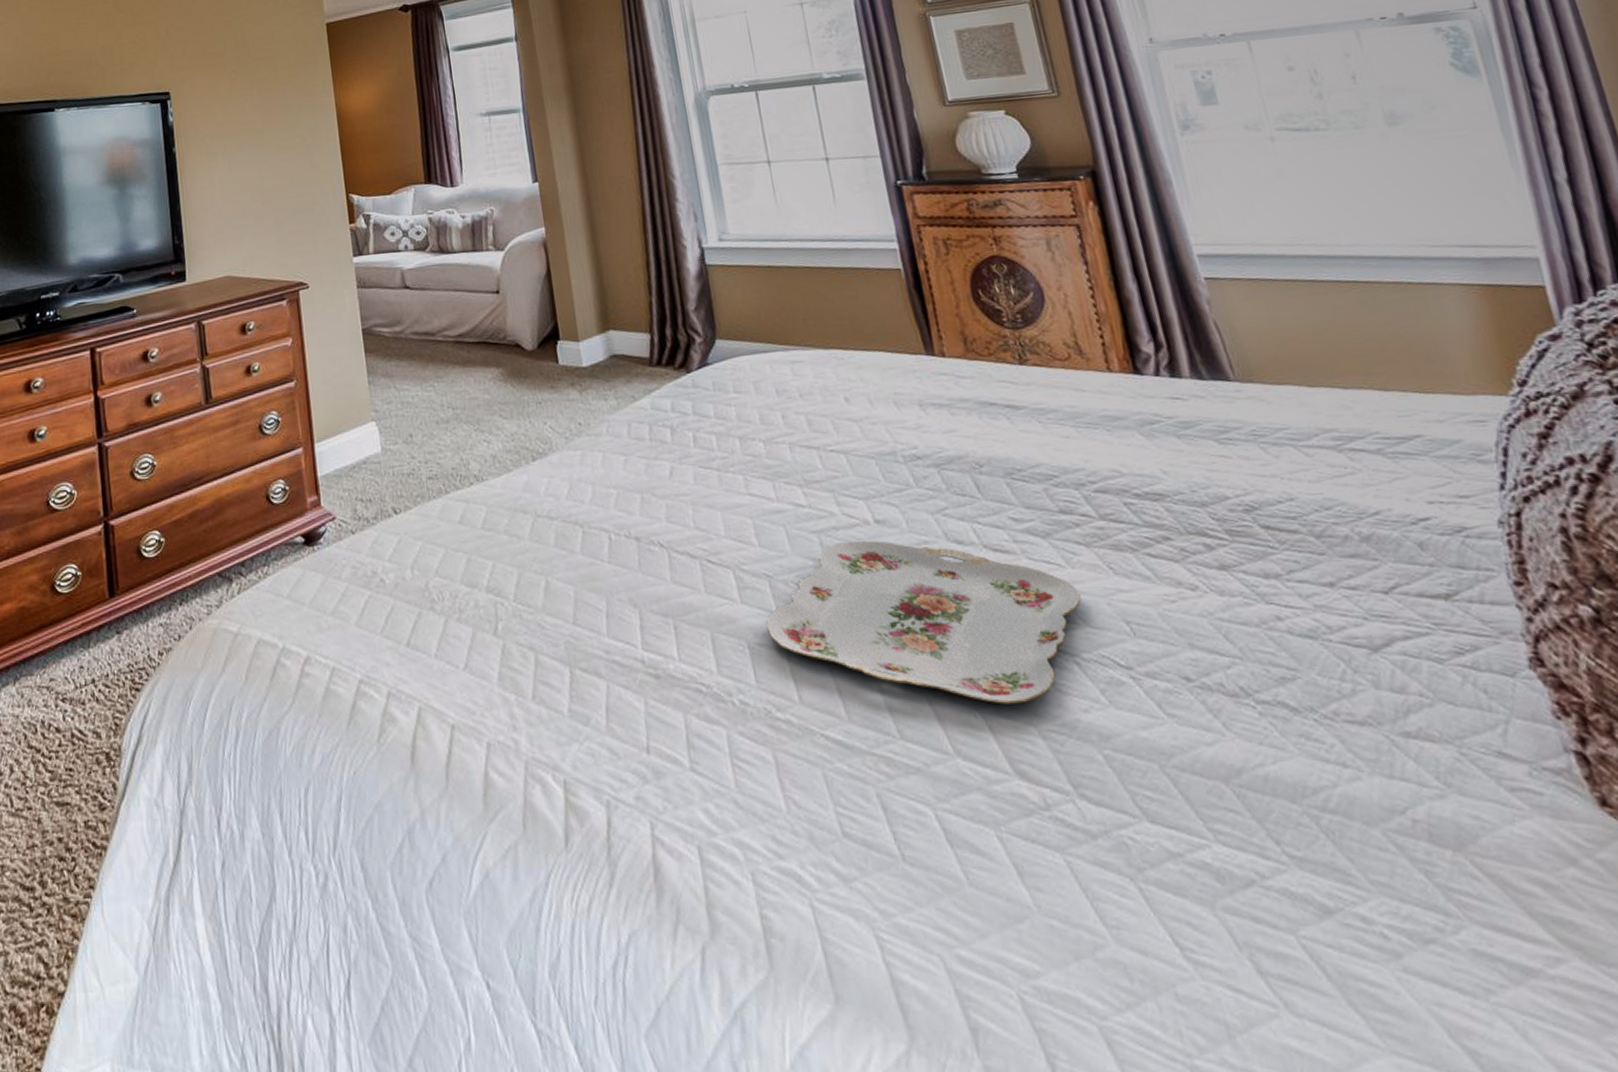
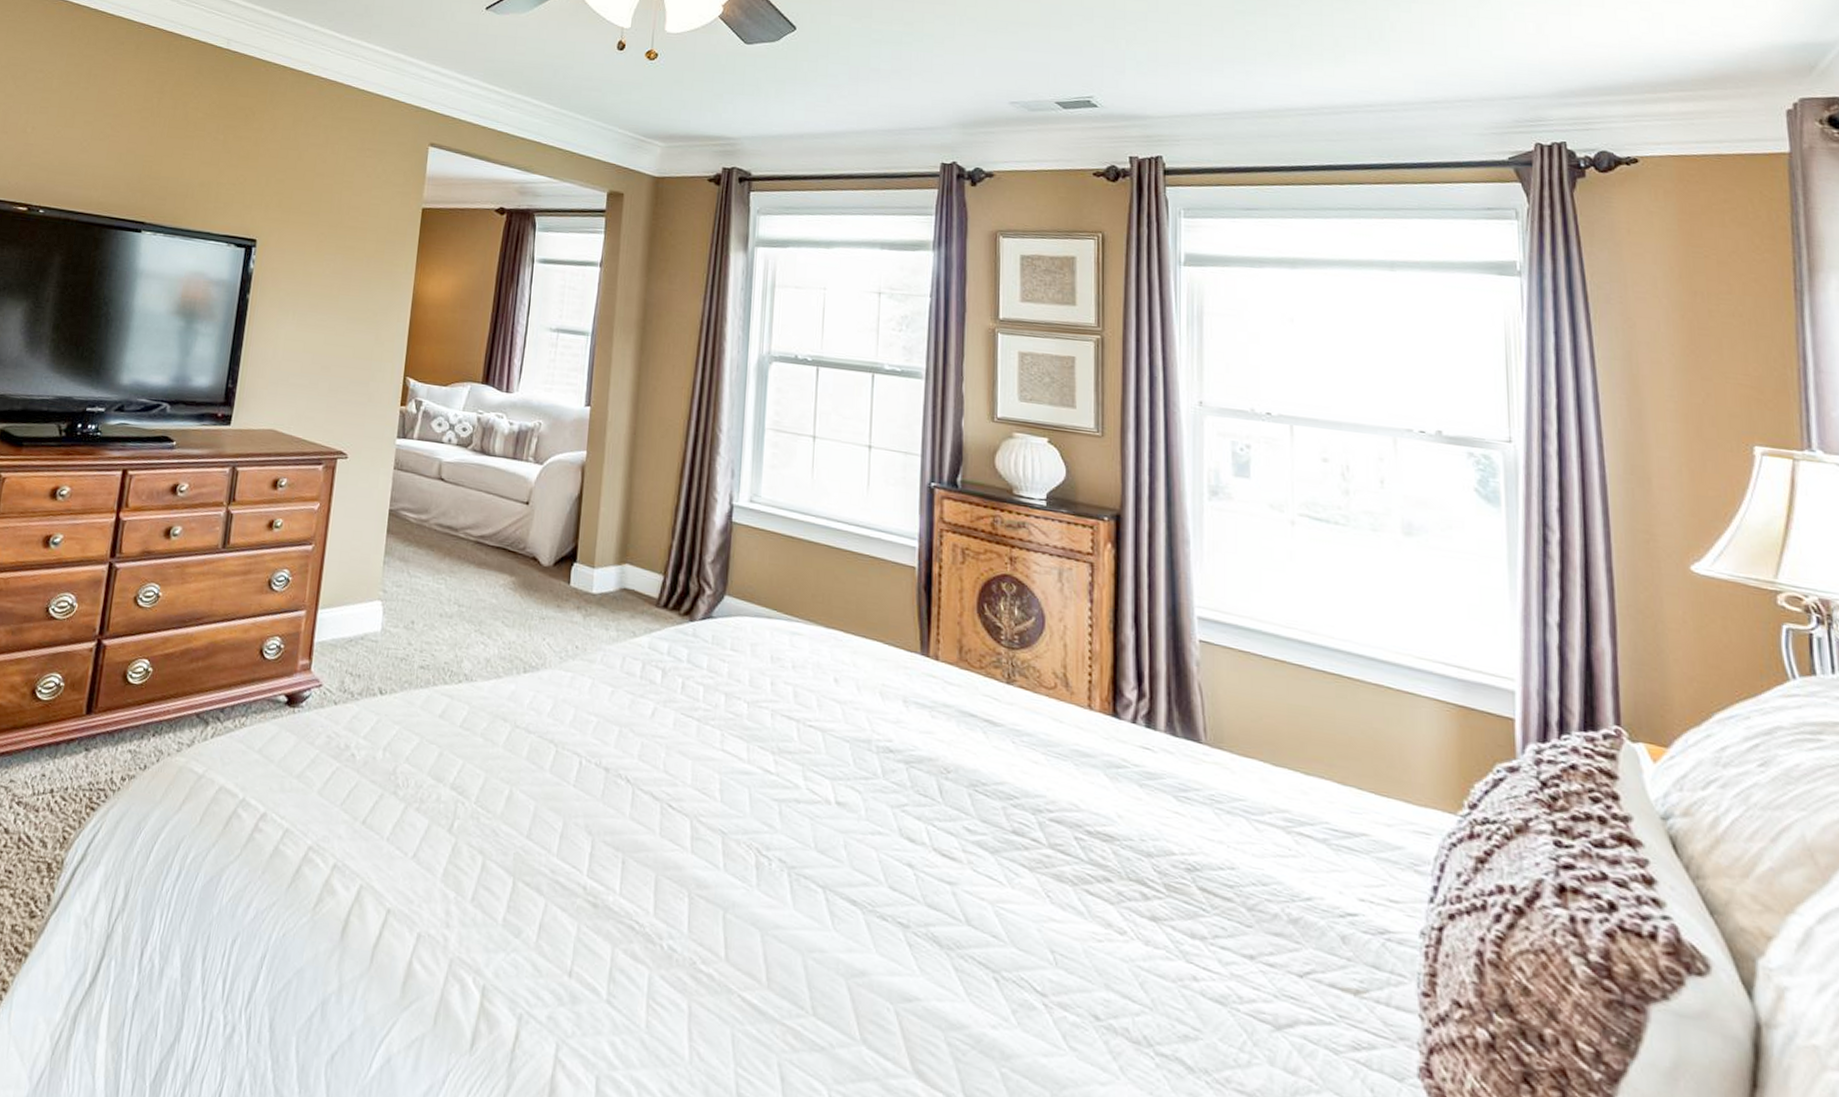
serving tray: present [766,540,1082,704] -> none [709,815,1014,1006]

